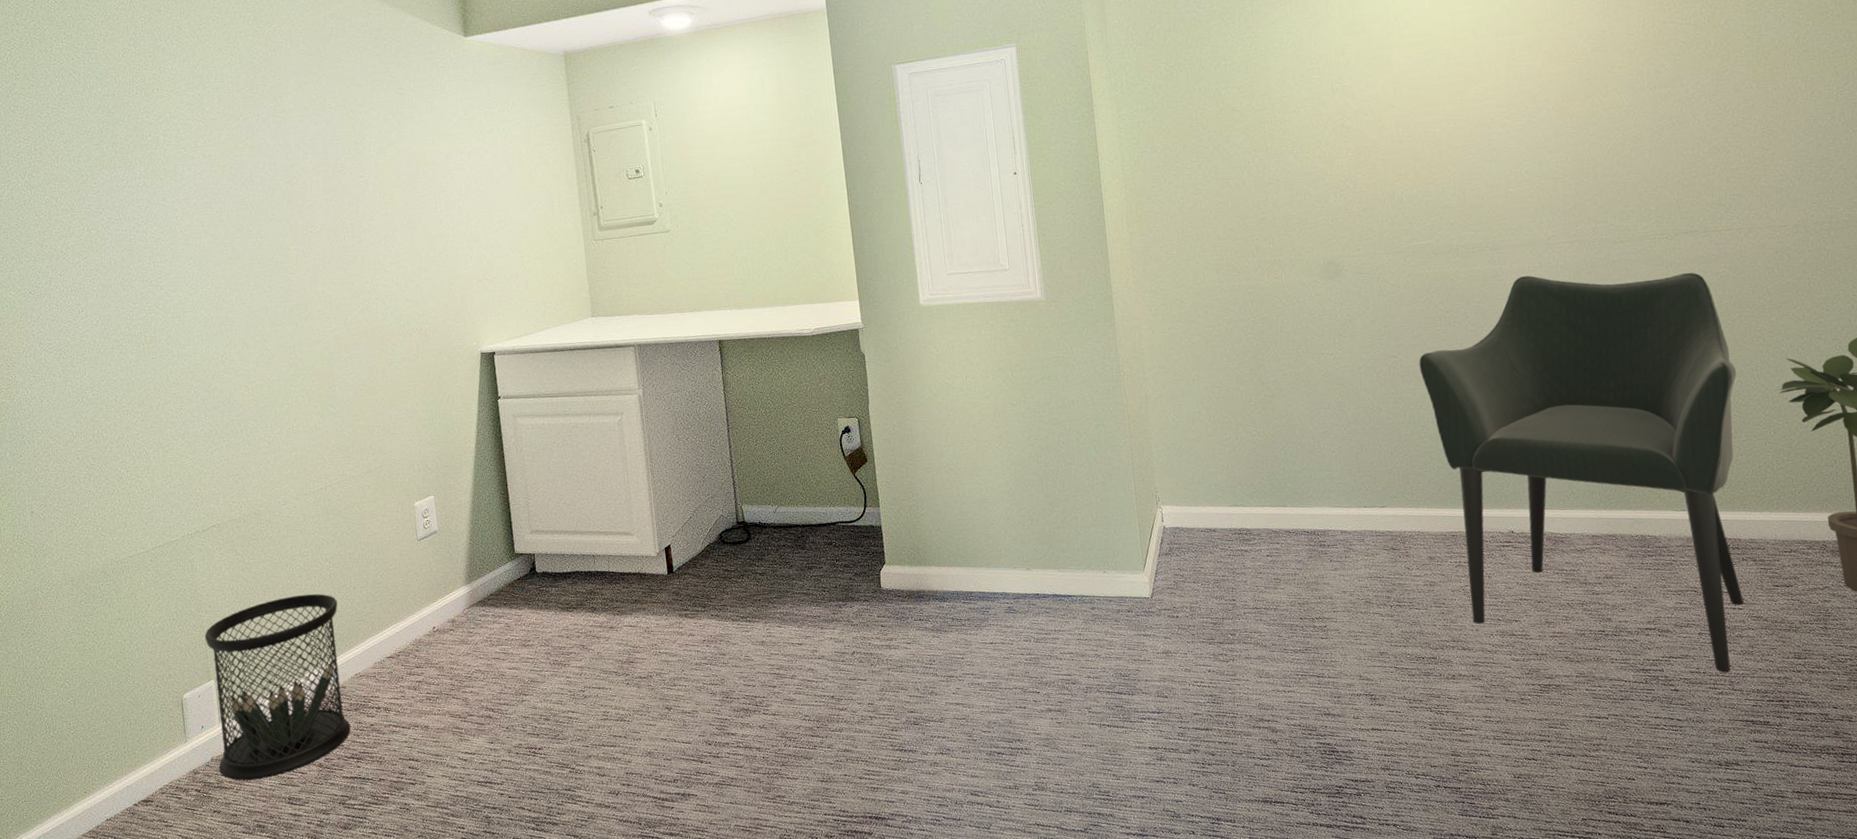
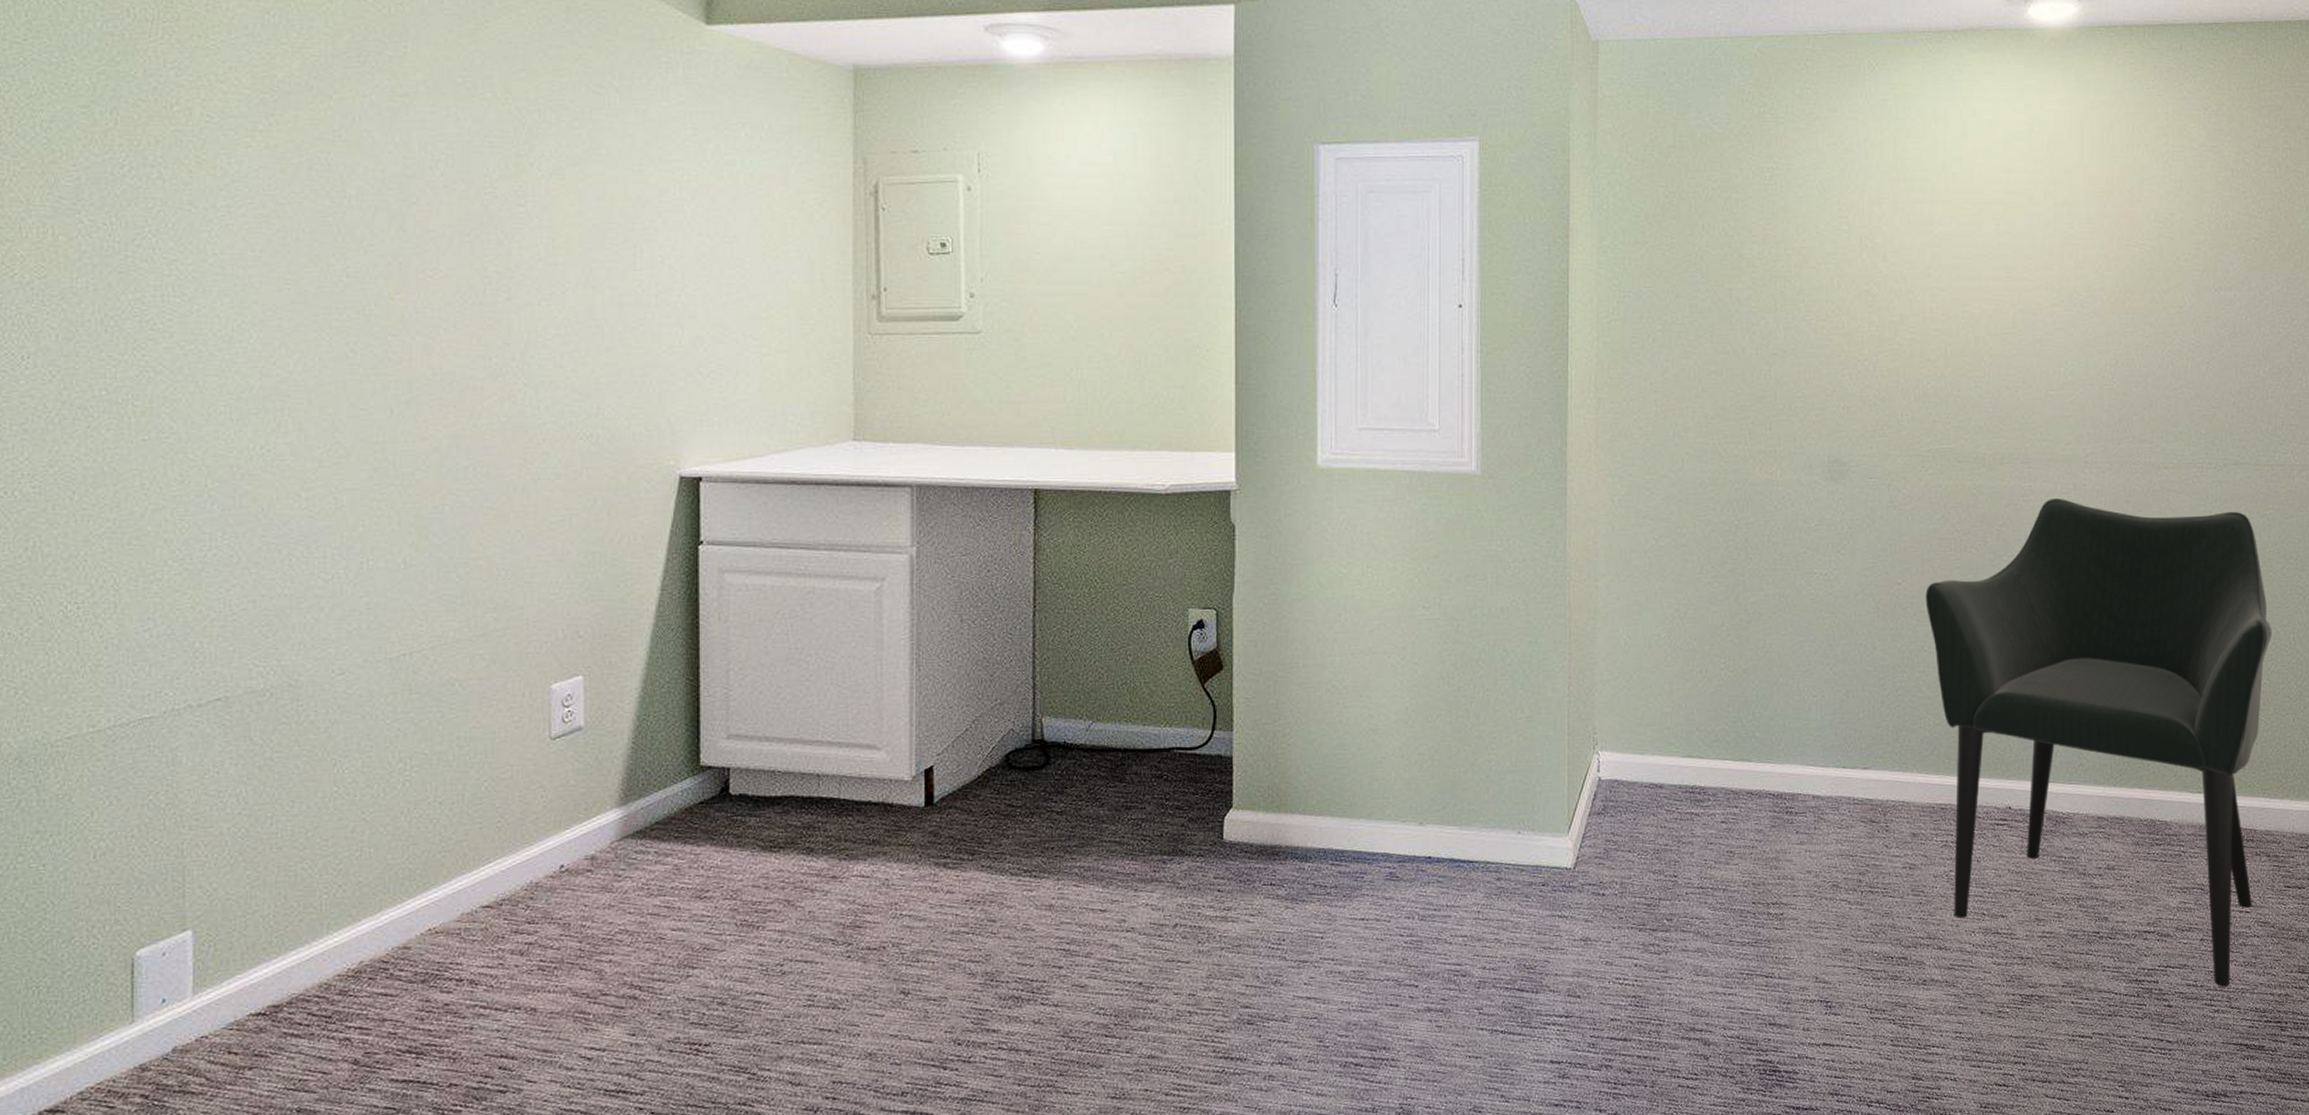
pencil holder: present [204,593,351,780] -> none [182,808,412,1082]

